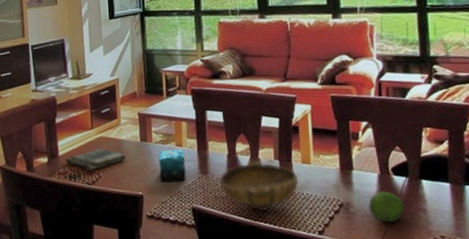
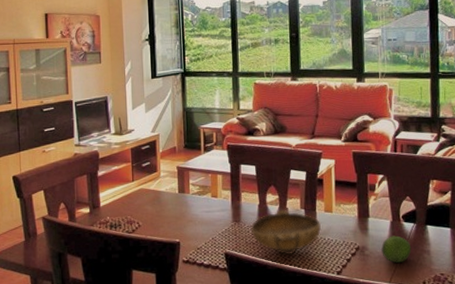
dish towel: present [65,148,126,170] -> none [106,199,164,220]
candle: present [158,149,186,183] -> none [195,200,220,231]

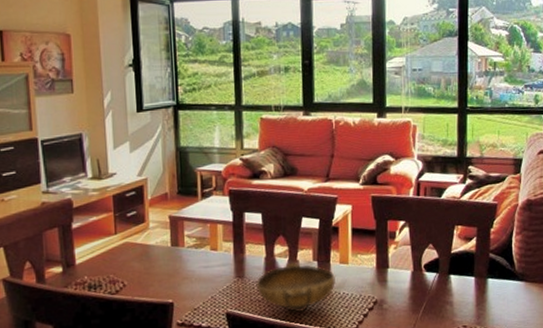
fruit: present [380,235,412,264] -> none [400,287,434,317]

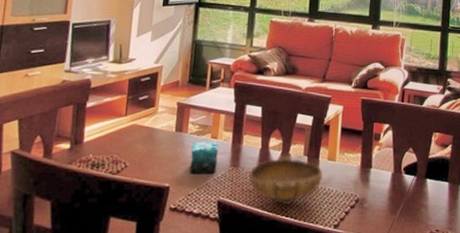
candle: none [191,253,221,289] -> present [190,141,219,174]

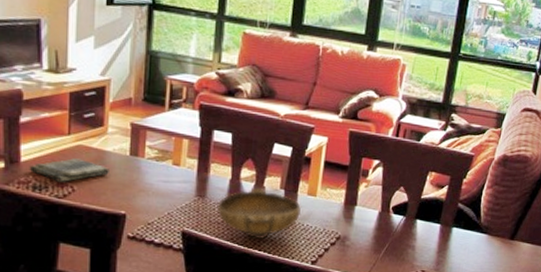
dish towel: none [90,137,157,159] -> present [29,158,109,182]
candle: present [190,141,219,174] -> none [149,167,181,204]

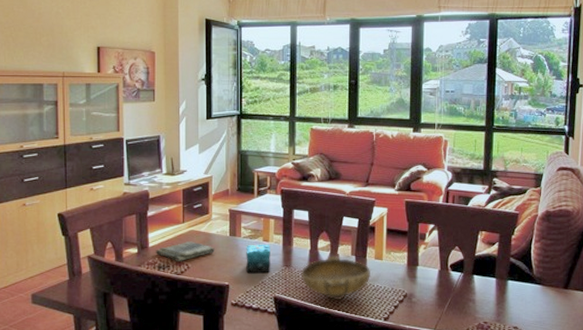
candle: none [149,167,181,204] -> present [246,244,270,274]

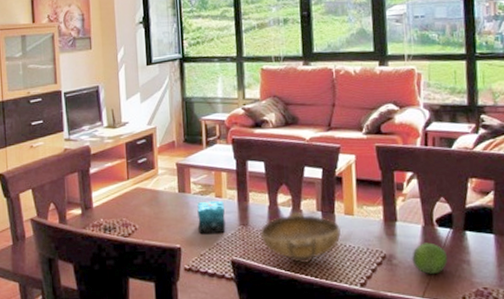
dish towel: present [155,241,215,261] -> none [100,200,163,222]
fruit: none [427,284,458,311] -> present [411,242,448,275]

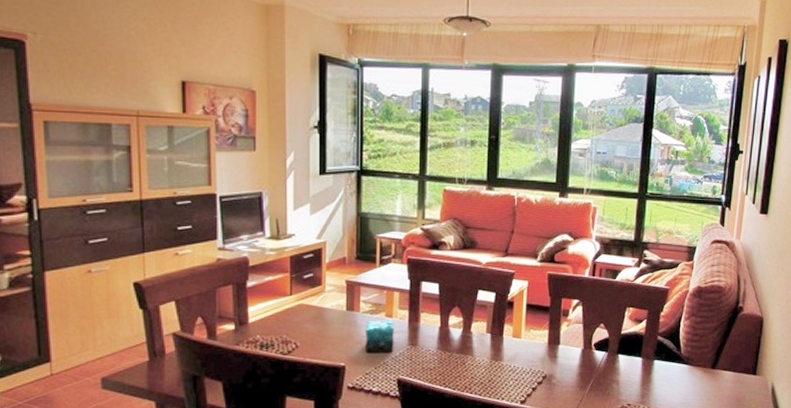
bowl: present [259,211,341,264] -> none [428,333,508,383]
fruit: present [411,242,448,275] -> none [568,364,601,393]

